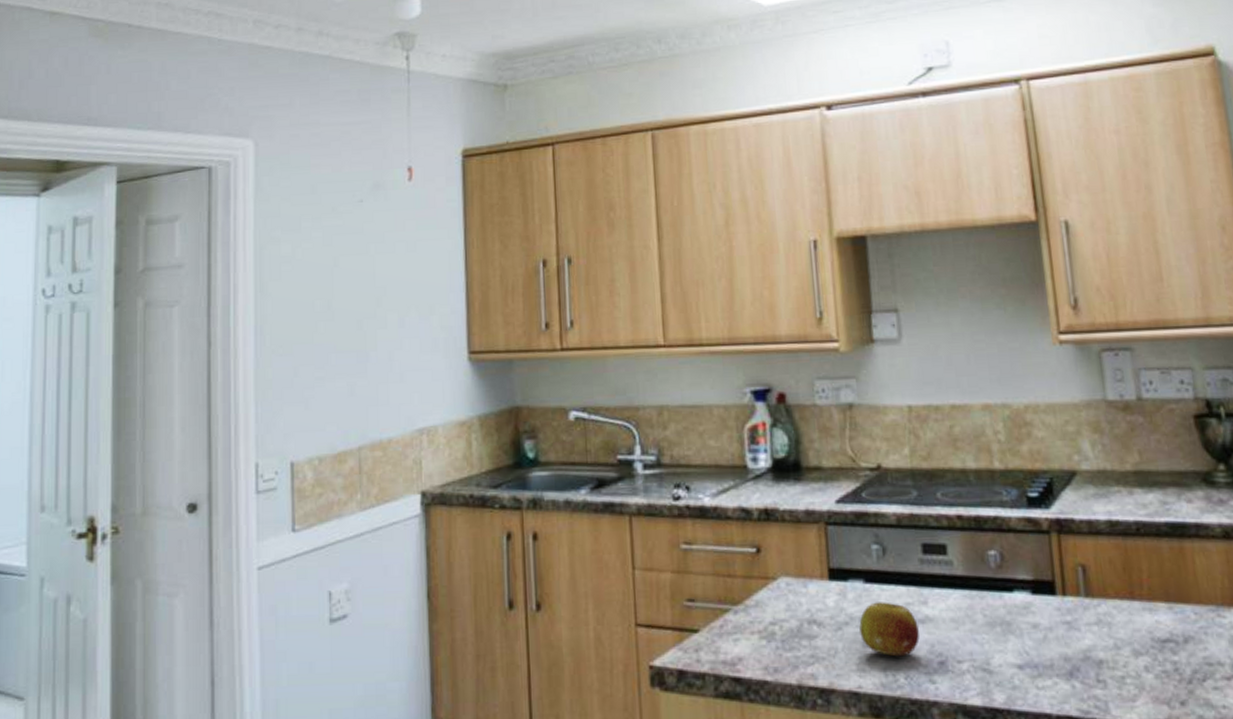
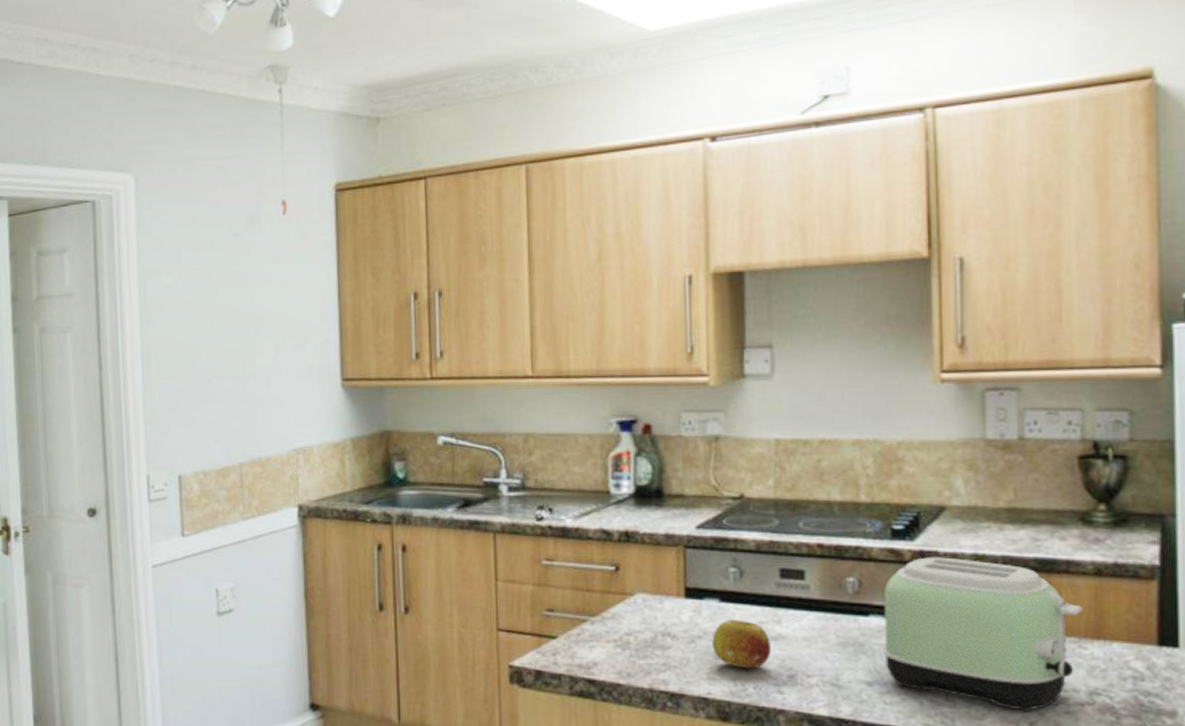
toaster: none [1026,525,1217,690] -> present [882,557,1082,712]

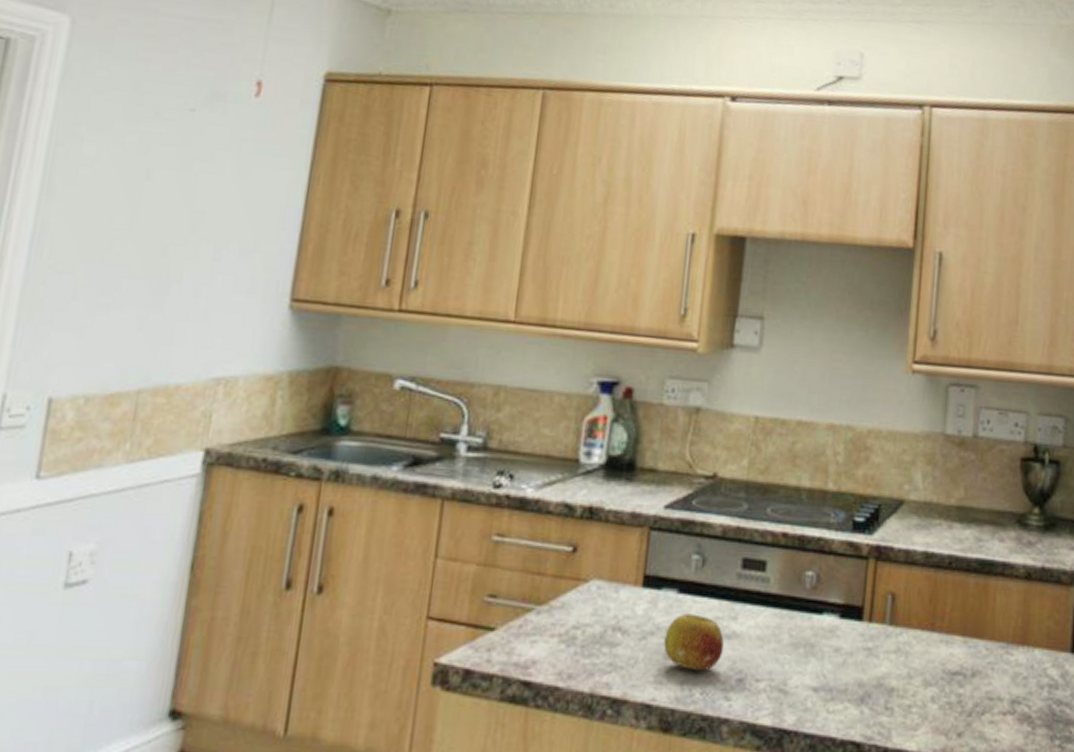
toaster: present [882,557,1082,712] -> none [831,553,1012,722]

